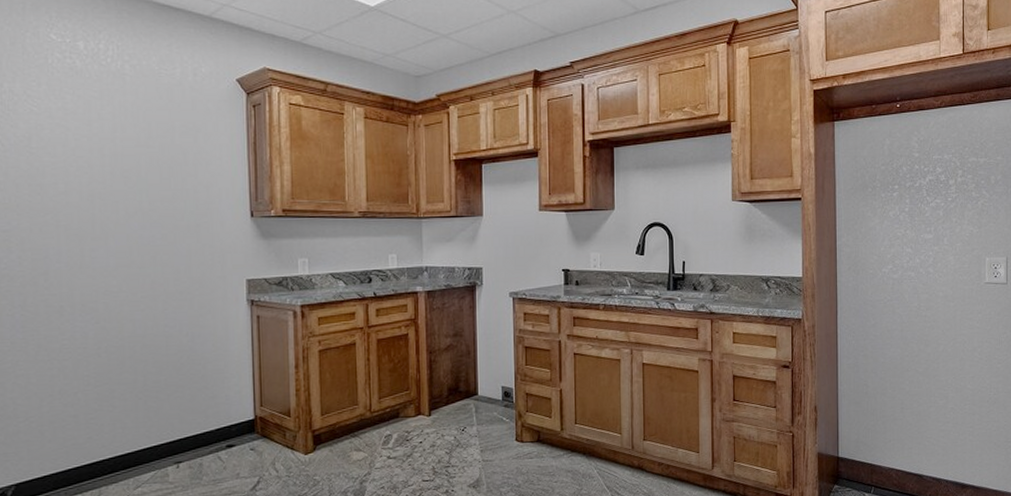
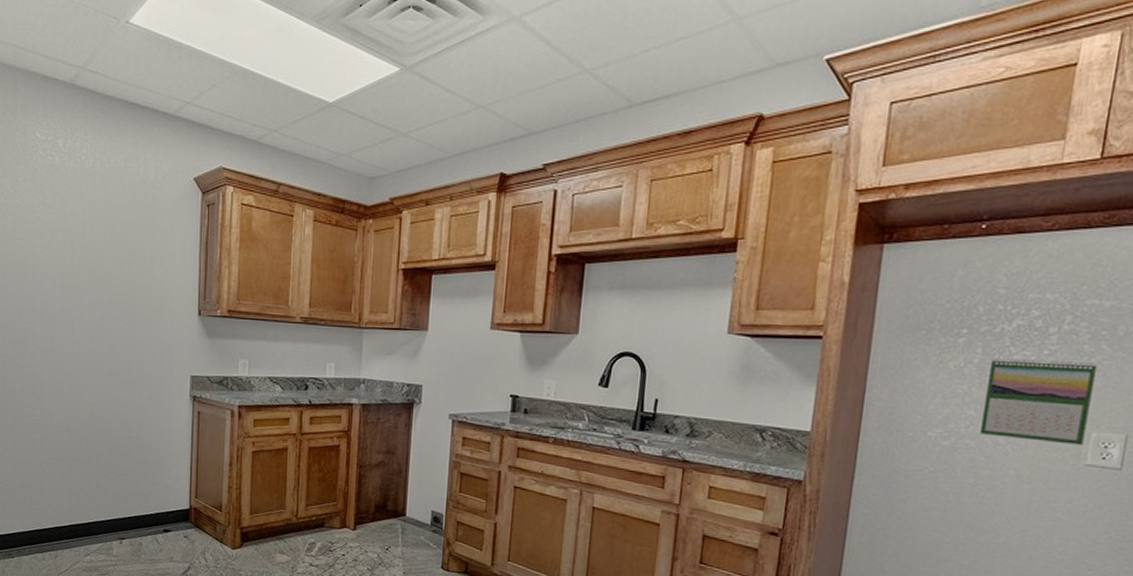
calendar: none [917,204,982,269] -> present [980,358,1097,445]

